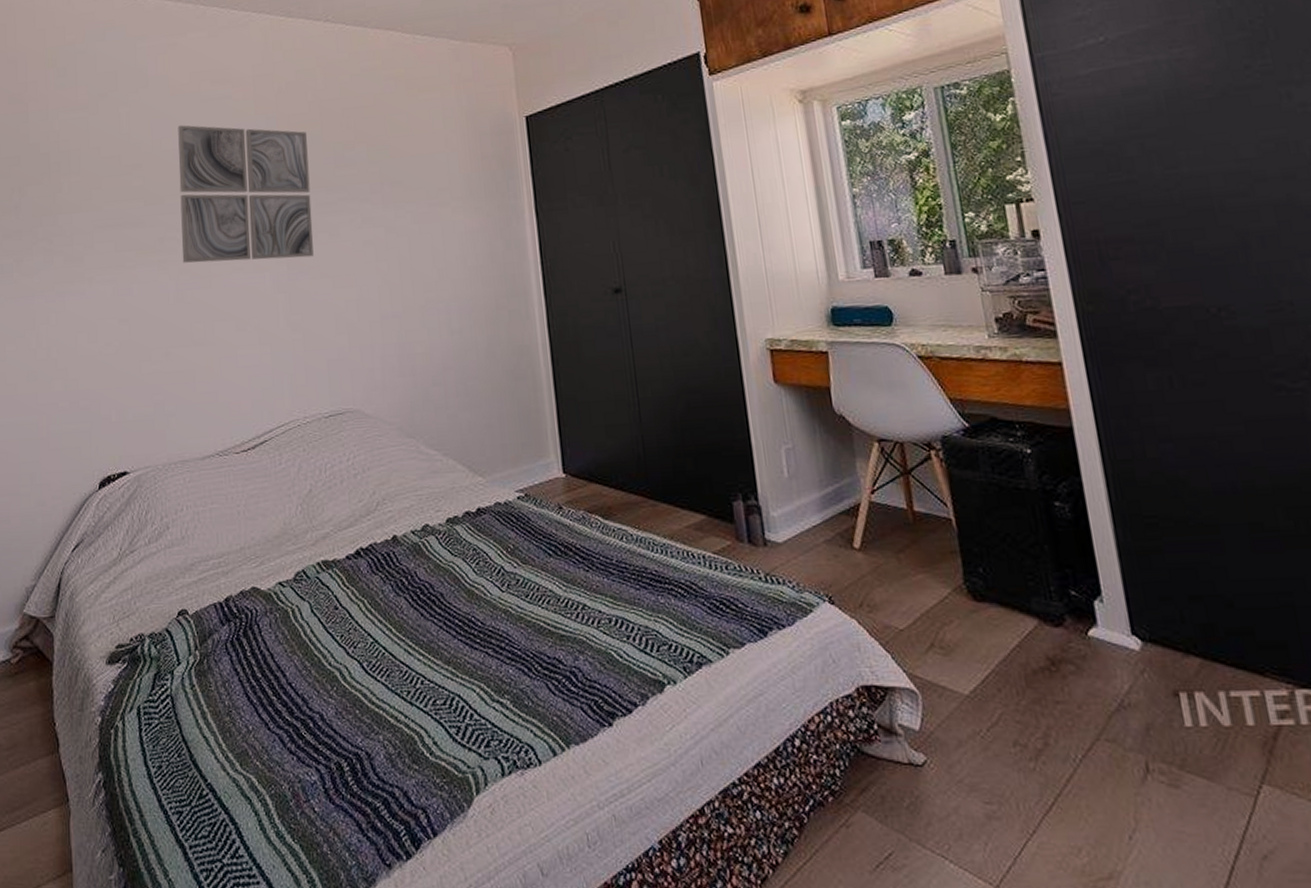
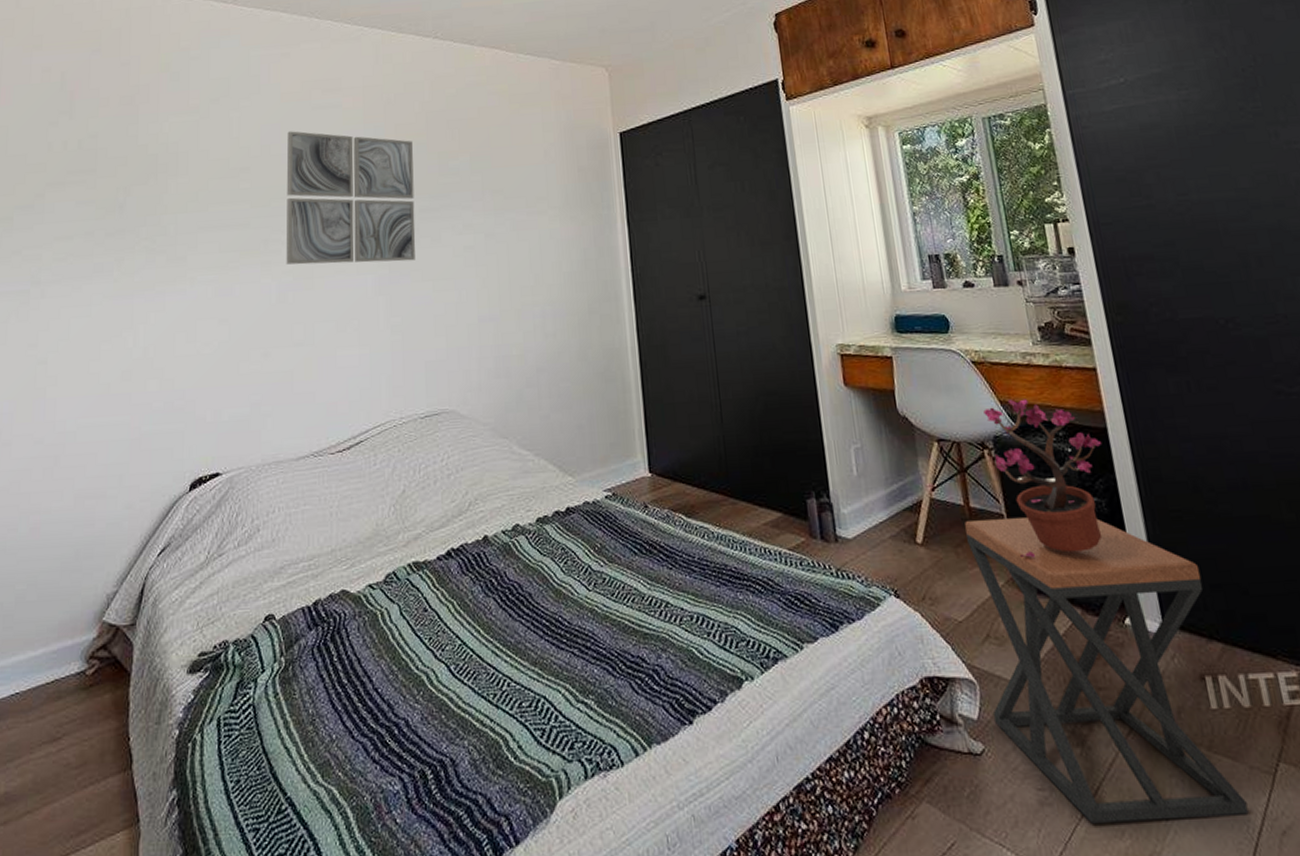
stool: none [908,523,1225,839] -> present [965,518,1249,824]
potted plant: none [931,396,1067,565] -> present [983,399,1103,558]

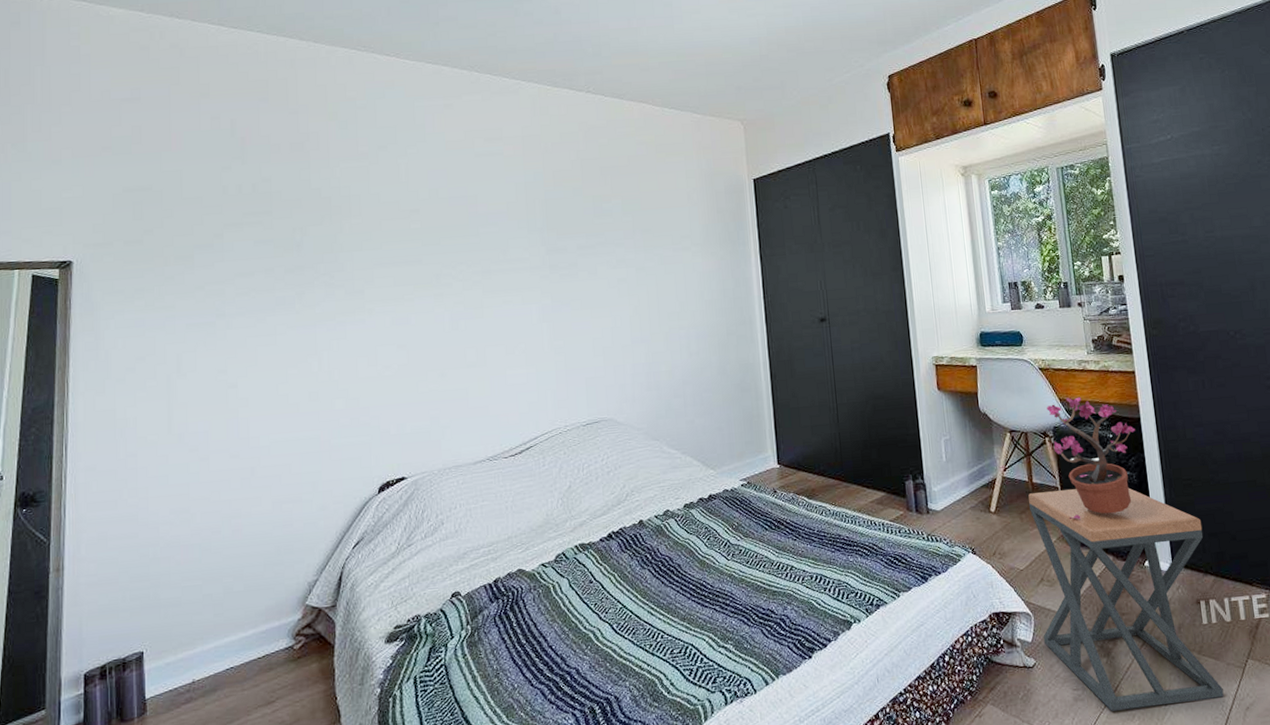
wall art: present [286,131,416,265] -> none [453,176,575,297]

